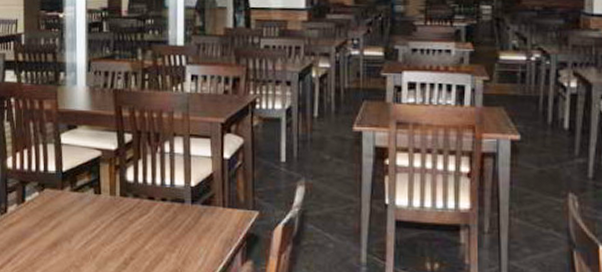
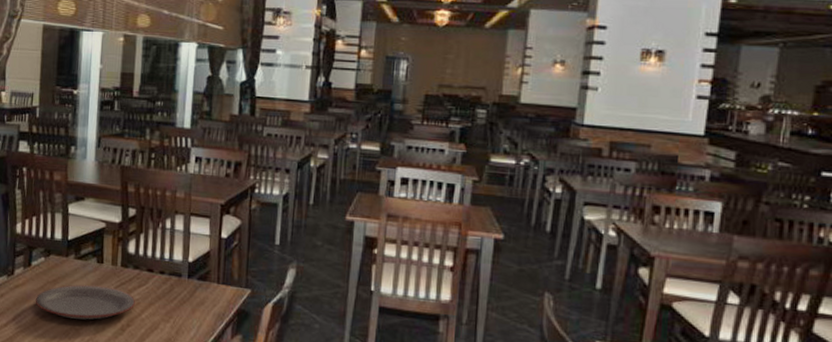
plate: none [31,217,138,256] -> present [35,284,136,320]

